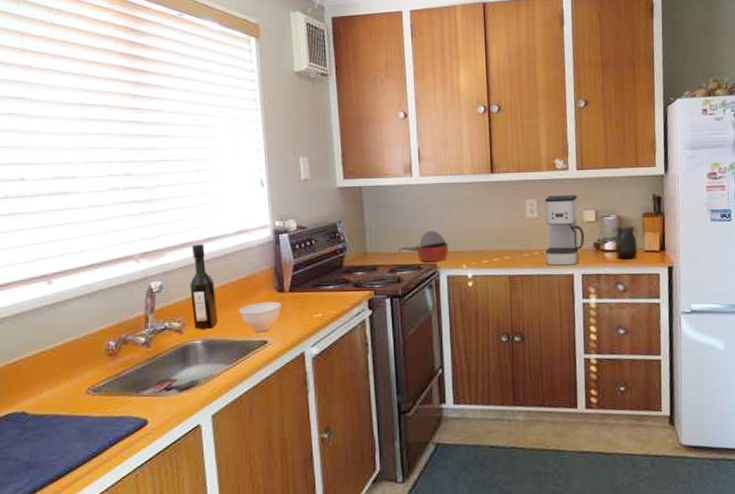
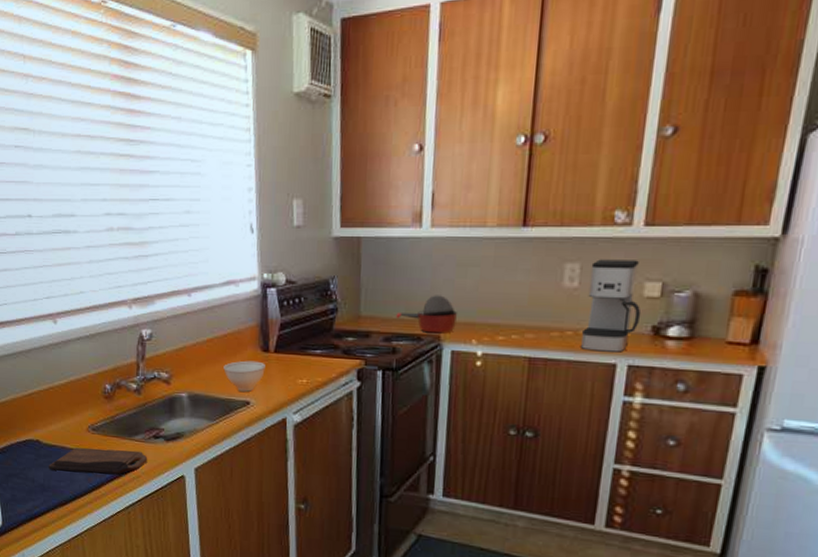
cutting board: none [37,406,159,443] -> present [49,448,148,474]
bottle: present [190,244,218,329] -> none [177,293,203,383]
jar: present [612,224,638,260] -> none [679,304,722,352]

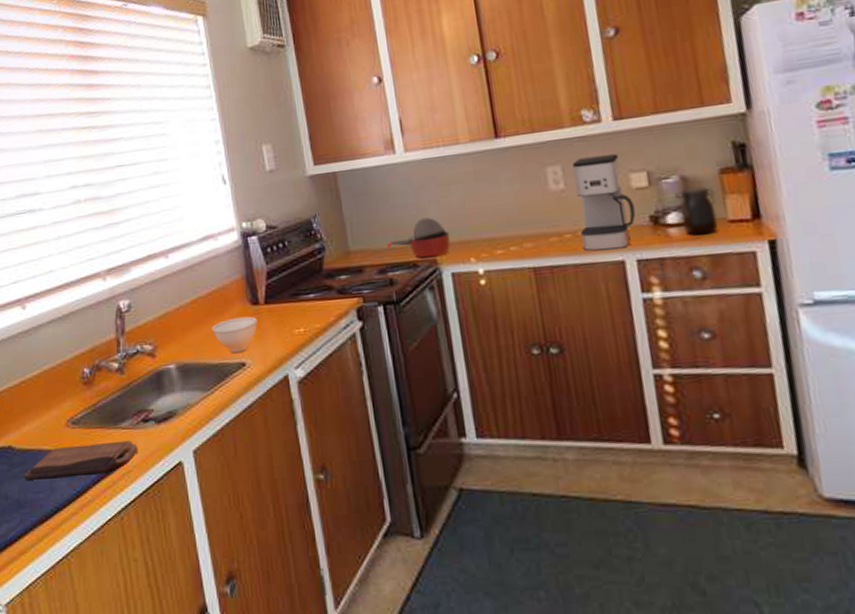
jar: none [679,304,722,352] -> present [675,185,718,236]

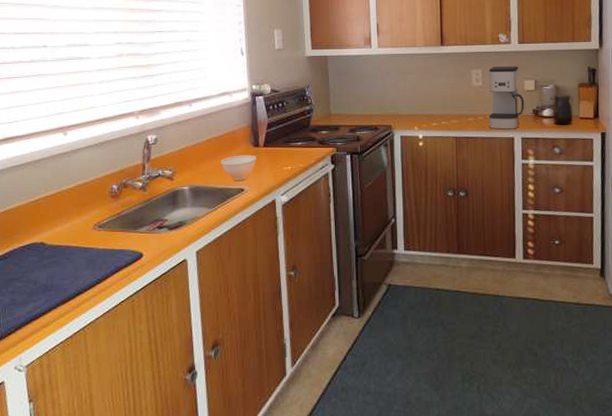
cutting board: present [24,440,138,480] -> none [52,242,152,269]
saucepan: present [386,217,451,259] -> none [357,96,403,124]

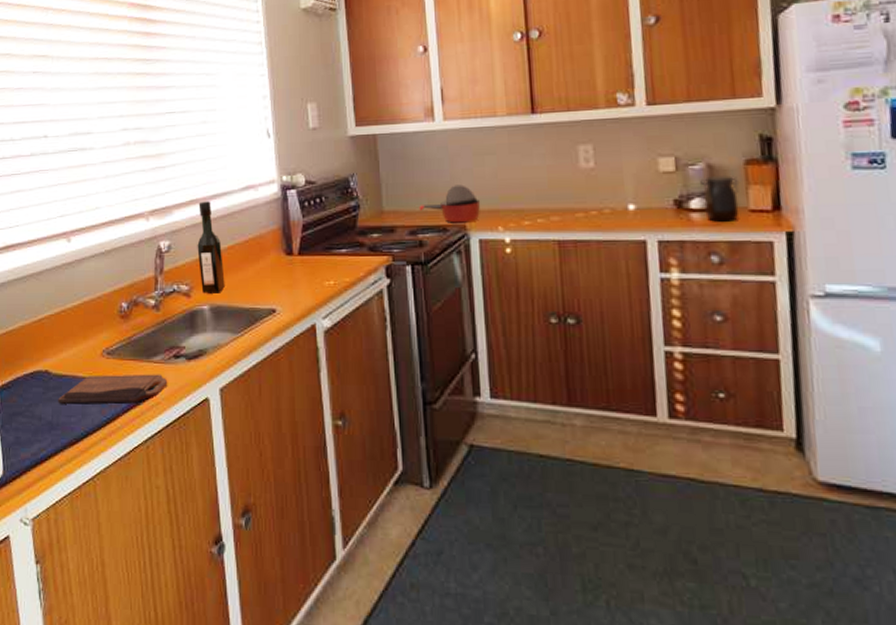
cutting board: none [52,242,152,269] -> present [58,374,168,404]
bottle: none [180,104,203,177] -> present [197,201,225,294]
bowl: present [221,155,256,181] -> none [246,265,290,299]
saucepan: none [357,96,403,124] -> present [419,184,481,223]
coffee maker: present [489,66,525,130] -> none [603,137,661,231]

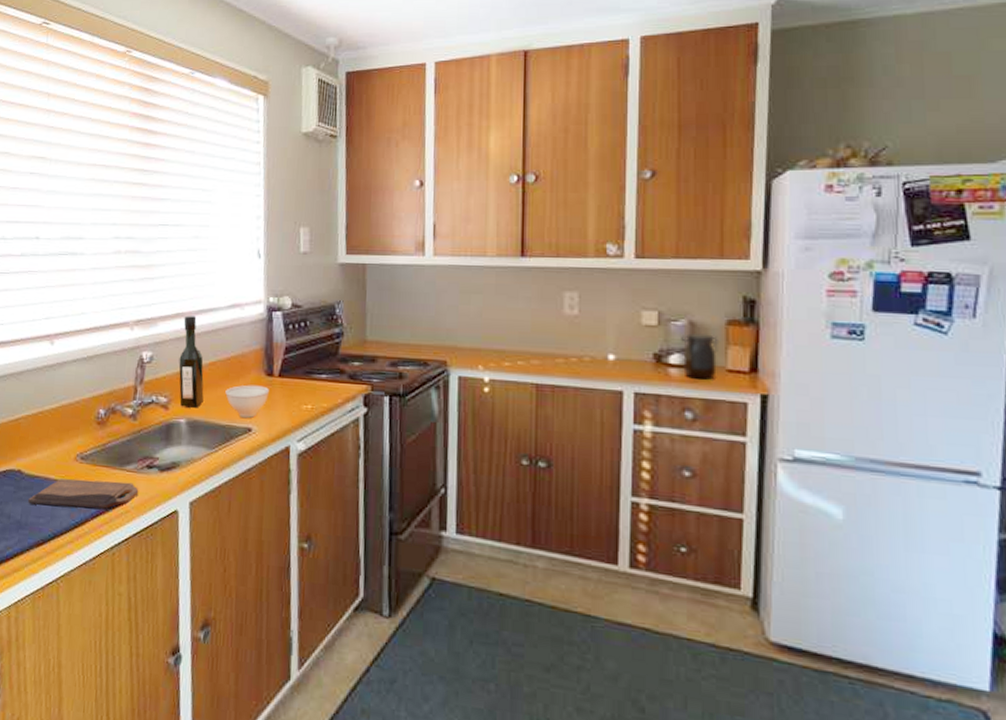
bowl: none [246,265,290,299] -> present [225,385,269,418]
saucepan: present [419,184,481,223] -> none [401,320,464,359]

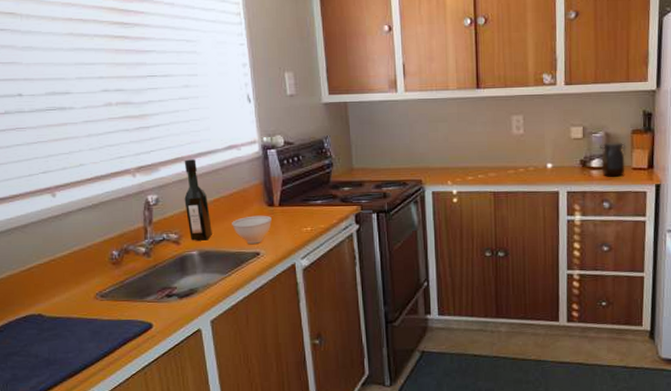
cutting board: present [28,479,139,509] -> none [54,311,162,342]

